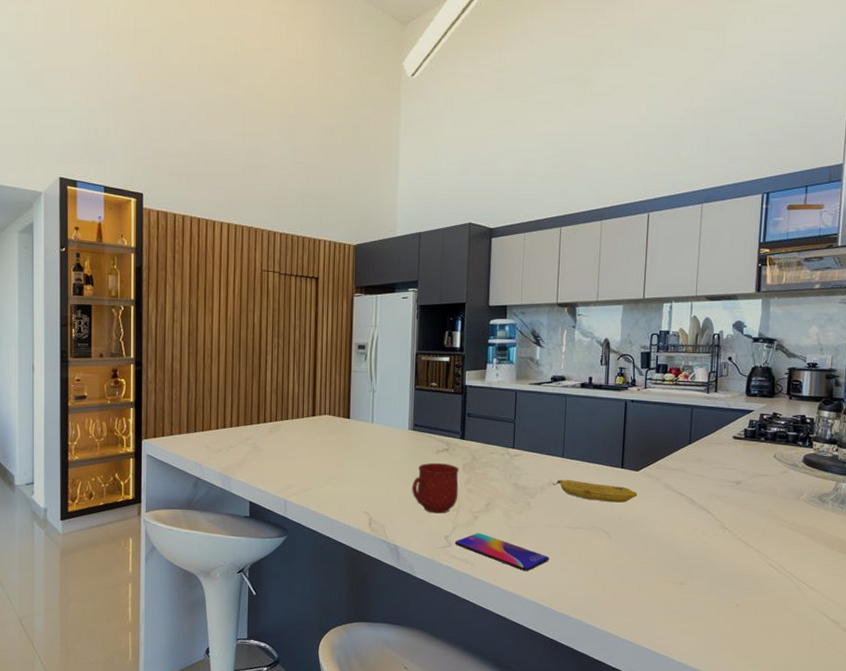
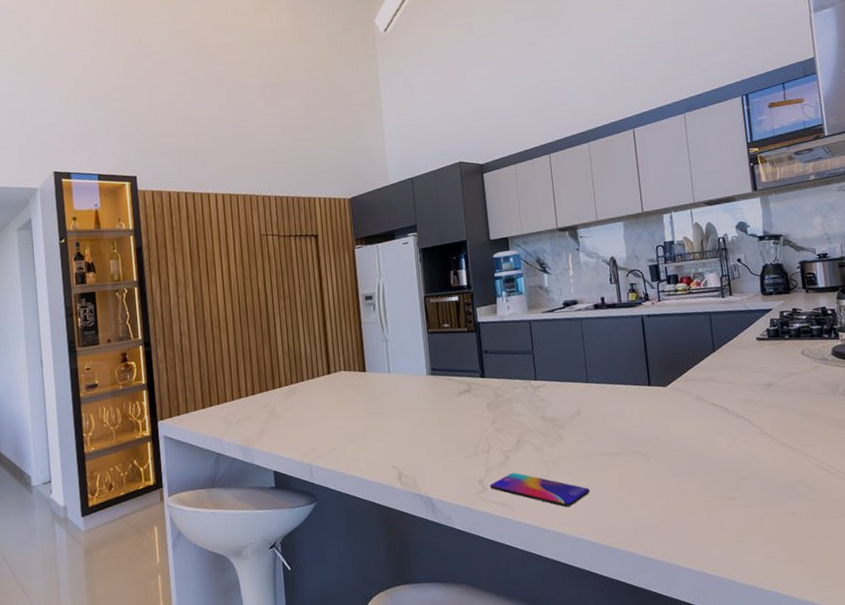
mug: present [412,462,459,514] -> none [438,405,487,459]
fruit: present [553,480,638,503] -> none [581,404,670,423]

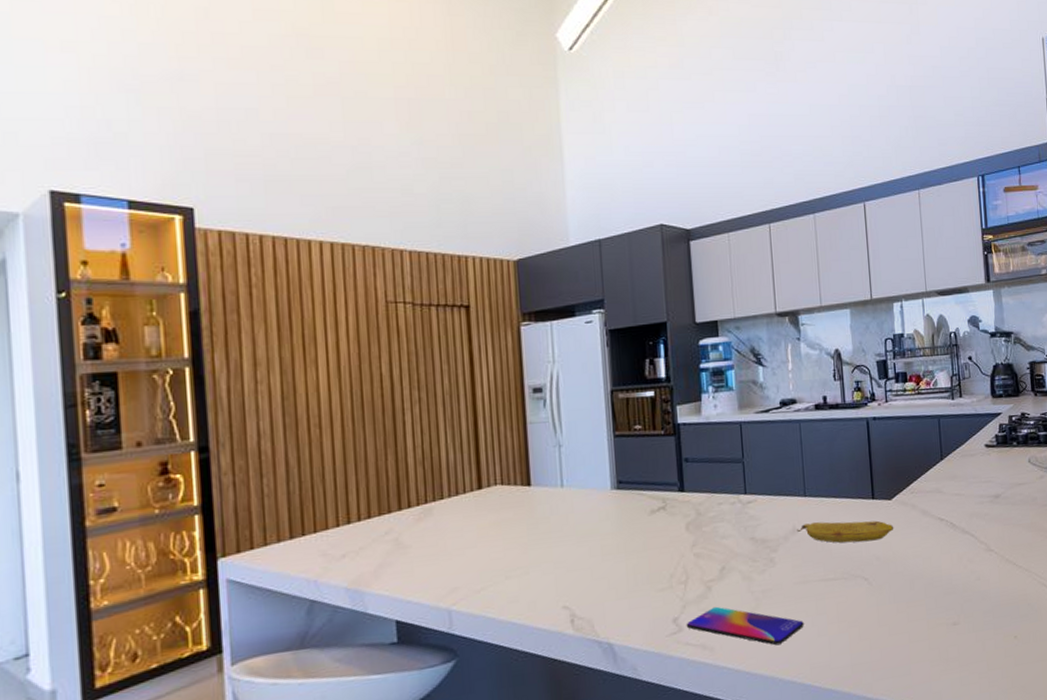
fruit: none [581,404,670,423] -> present [797,520,894,543]

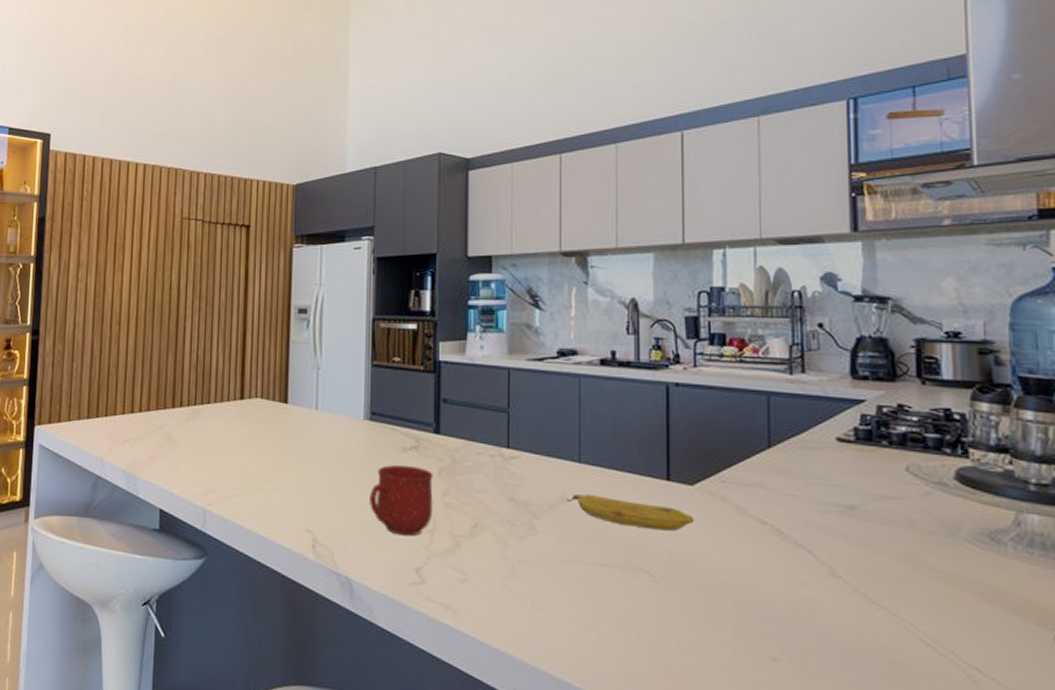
mug: none [623,525,684,593] -> present [370,464,433,536]
smartphone: present [686,606,804,646] -> none [429,565,567,627]

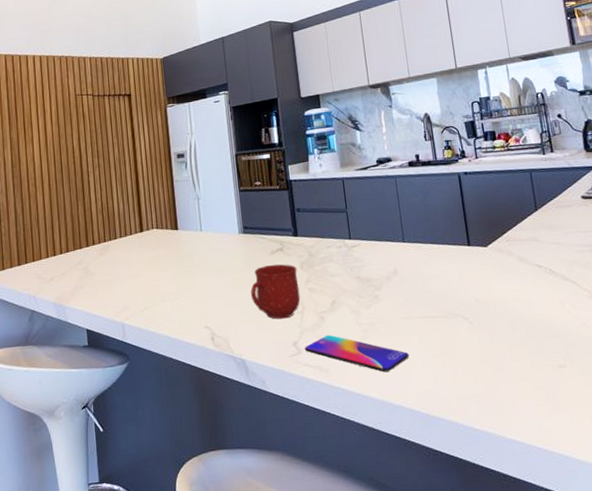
smartphone: none [429,565,567,627] -> present [304,334,409,373]
fruit: present [567,494,695,531] -> none [398,265,492,285]

